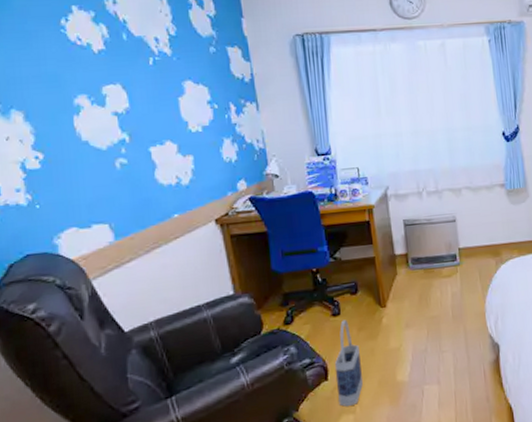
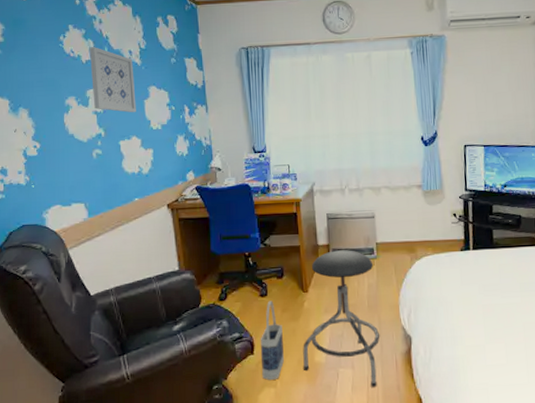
wall art: none [101,33,169,114] -> present [89,47,136,113]
stool: none [383,258,467,401] -> present [302,250,380,387]

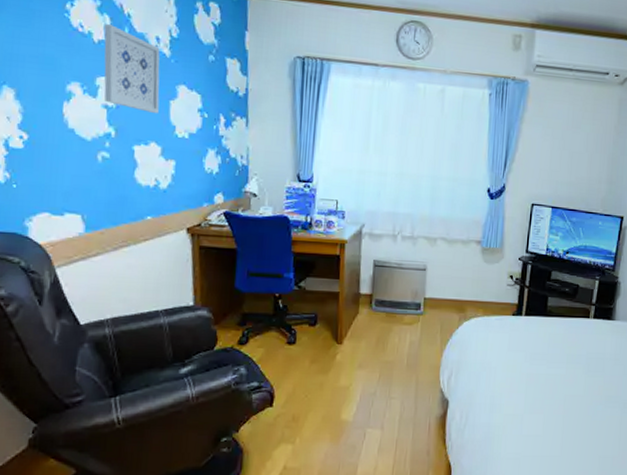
bag: present [260,301,284,380] -> none [280,349,309,436]
stool: present [302,250,380,387] -> none [326,301,419,450]

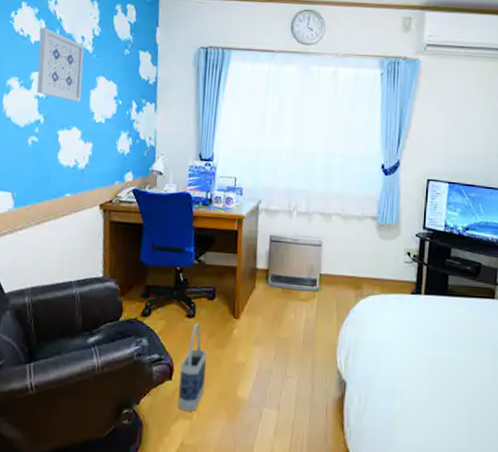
bag: none [280,349,309,436] -> present [178,323,207,411]

